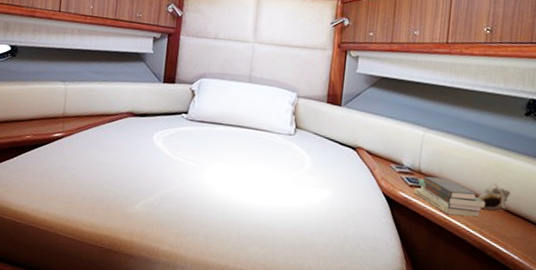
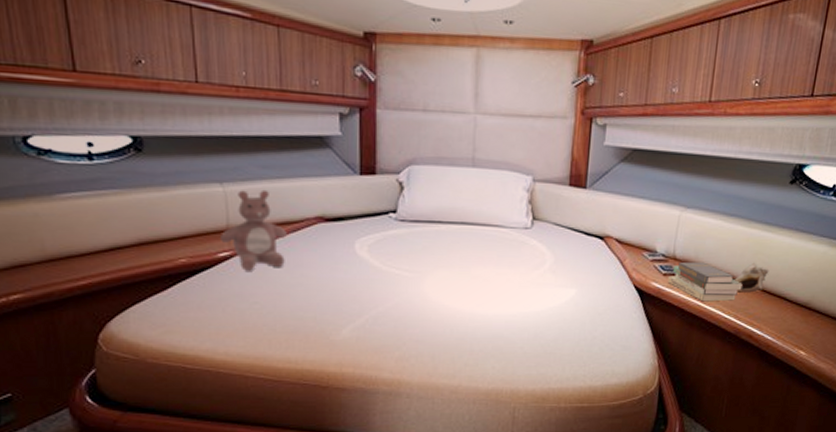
stuffed animal: none [57,88,105,150] -> present [221,189,287,271]

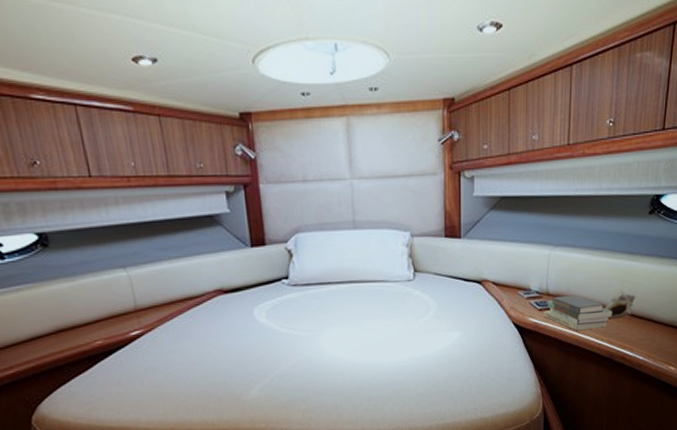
stuffed animal: present [221,189,287,271] -> none [130,270,192,346]

